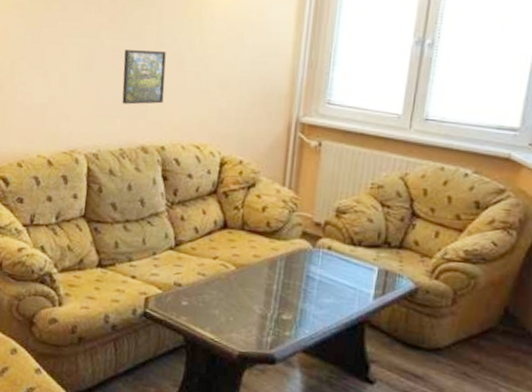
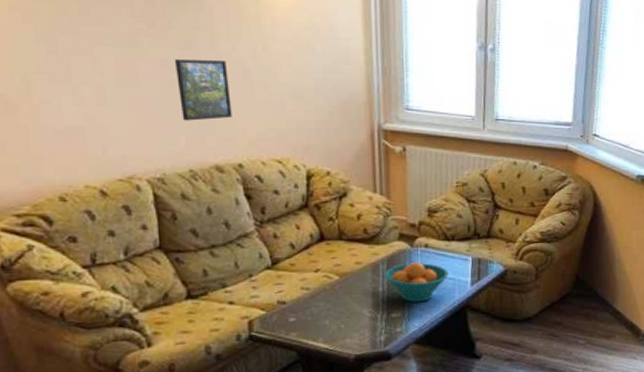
fruit bowl: none [280,264,350,308] -> present [384,262,449,302]

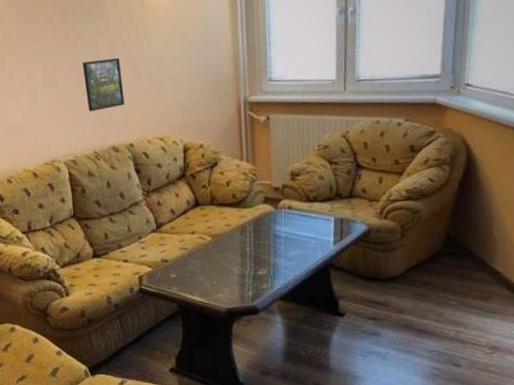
fruit bowl: present [384,262,449,302] -> none [251,223,311,261]

